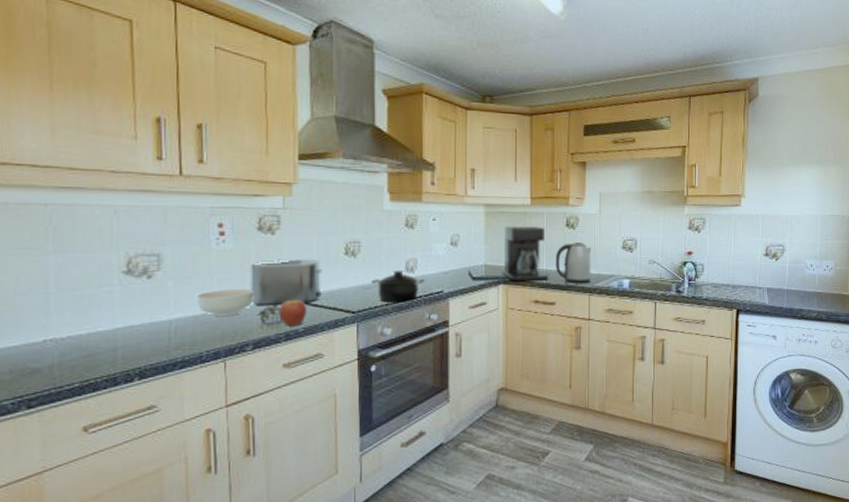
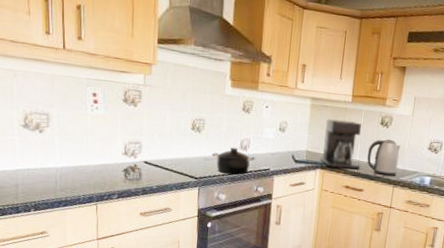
bowl: present [197,288,254,317] -> none [76,147,120,171]
toaster: present [251,259,322,307] -> none [118,128,173,167]
fruit: present [279,298,308,326] -> none [138,161,161,184]

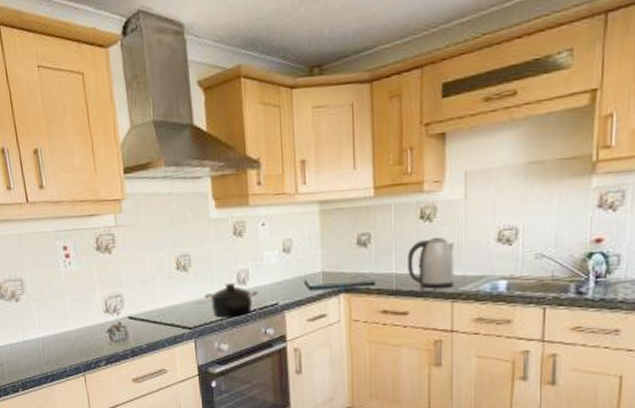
coffee maker: present [320,119,362,170] -> none [342,222,400,290]

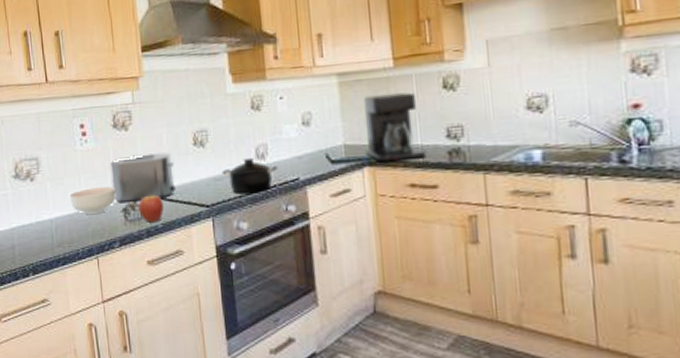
bowl: none [55,307,101,335] -> present [69,186,116,215]
toaster: none [95,276,159,325] -> present [111,152,176,204]
fruit: none [123,315,149,343] -> present [138,193,165,223]
coffee maker: none [342,222,400,290] -> present [363,92,427,163]
kettle: present [408,236,454,289] -> none [433,106,485,161]

